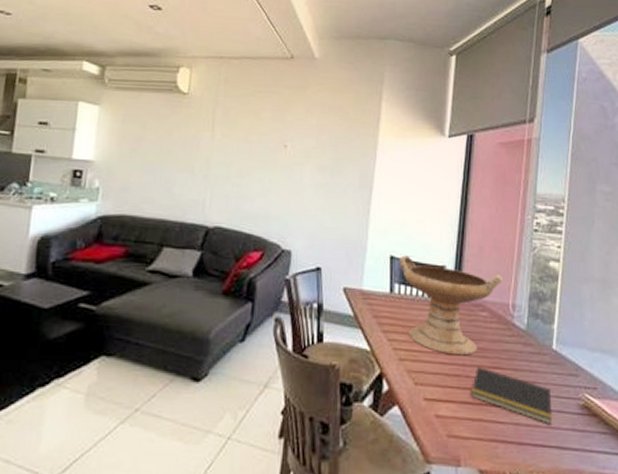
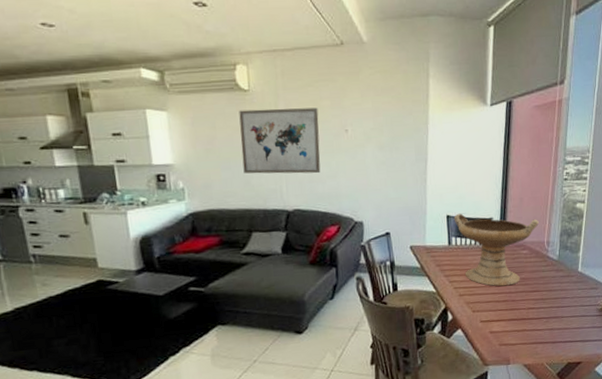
wall art: none [166,113,258,190] -> present [239,107,321,174]
notepad: present [471,367,553,425] -> none [517,292,578,326]

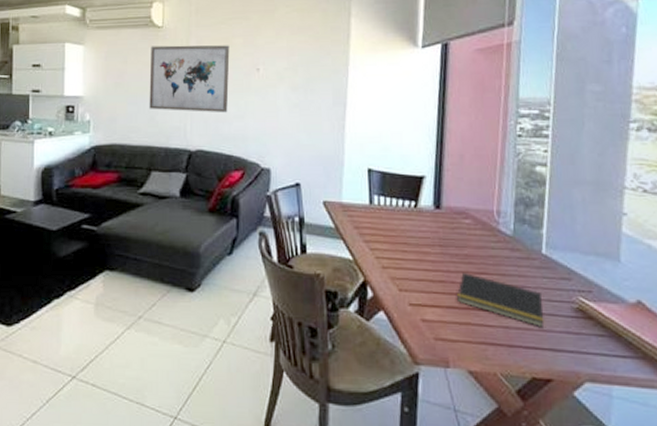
decorative bowl: present [453,213,539,287] -> none [376,167,485,262]
notepad: none [517,292,578,326] -> present [457,273,544,328]

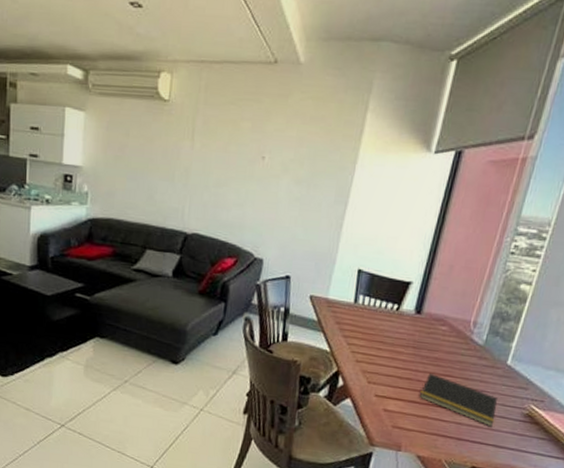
wall art: present [149,45,230,113] -> none [149,120,237,200]

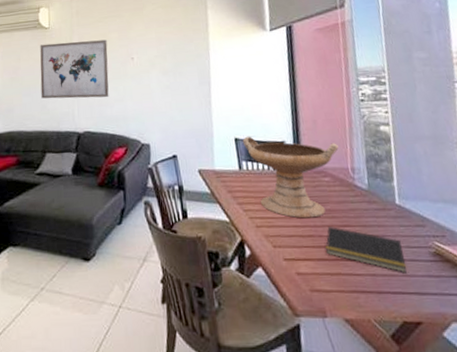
wall art: none [149,120,237,200] -> present [40,39,109,99]
decorative bowl: none [365,269,468,363] -> present [242,136,339,219]

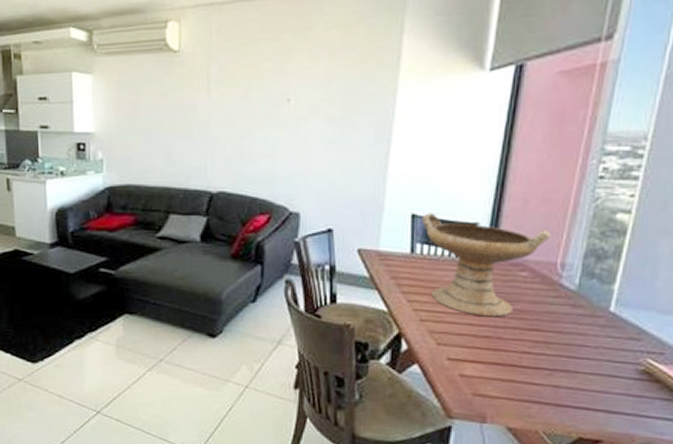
wall art: present [40,39,109,99] -> none [165,71,256,151]
notepad: present [326,227,407,273] -> none [503,329,602,389]

